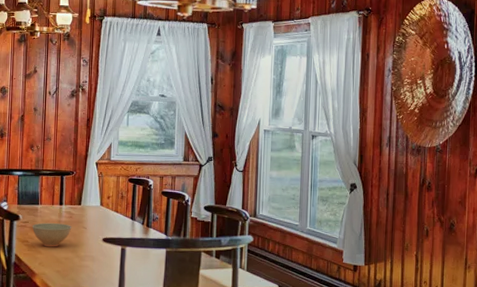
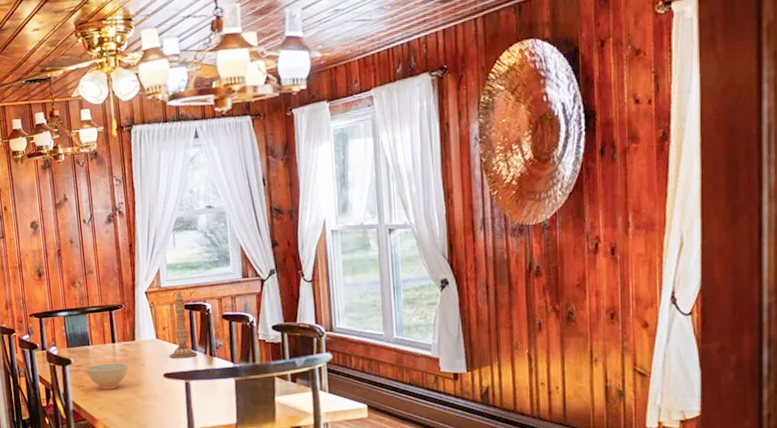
candlestick: none [110,165,136,226] -> present [169,290,198,359]

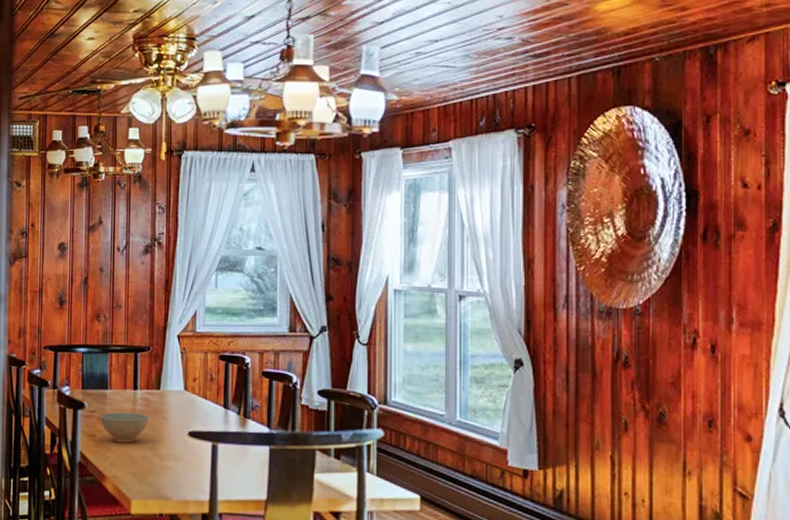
candlestick: present [169,290,198,359] -> none [197,337,230,417]

